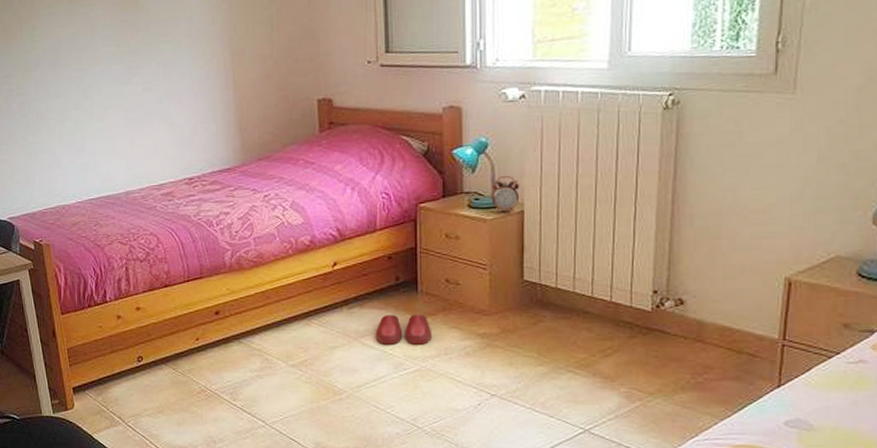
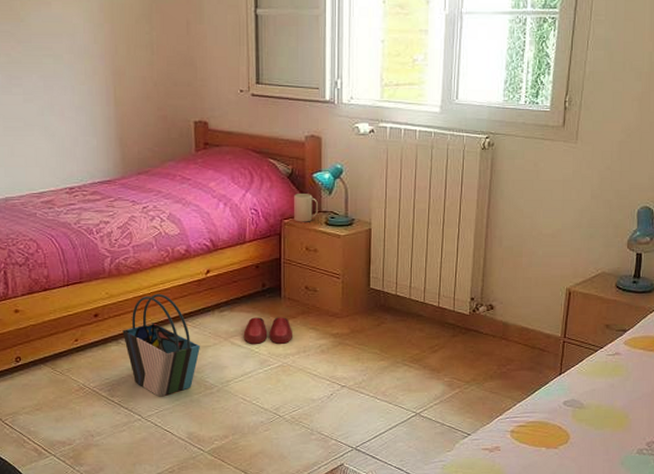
tote bag: none [244,288,328,402] -> present [122,293,201,397]
mug: none [429,173,459,206] -> present [293,194,318,222]
alarm clock: present [491,176,520,213] -> none [345,199,368,230]

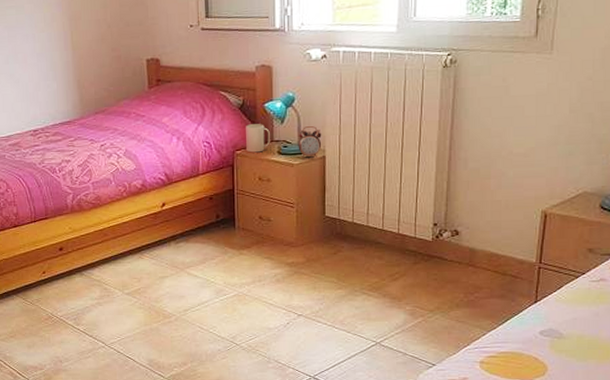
tote bag: present [122,293,201,397] -> none [85,227,159,325]
slippers: present [243,317,292,344] -> none [199,247,247,274]
alarm clock: none [345,199,368,230] -> present [298,126,322,158]

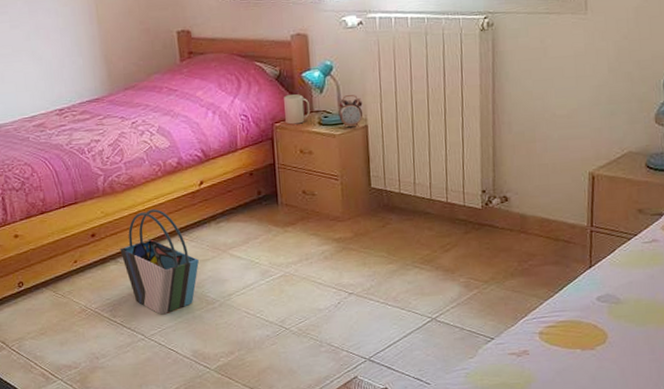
tote bag: none [85,227,159,325] -> present [120,208,200,315]

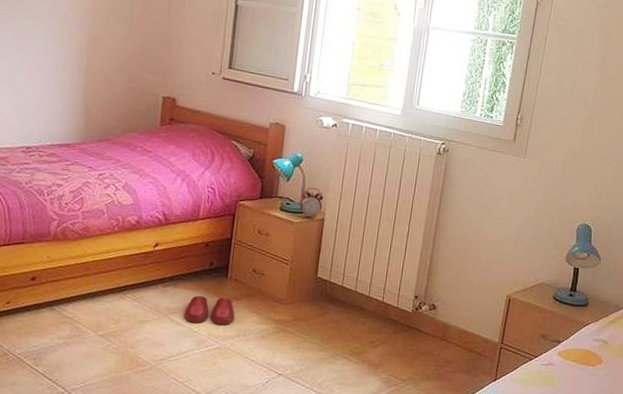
tote bag: present [120,208,200,315] -> none [58,262,139,370]
slippers: none [242,224,293,255] -> present [184,295,235,326]
mug: present [283,94,310,125] -> none [249,177,275,206]

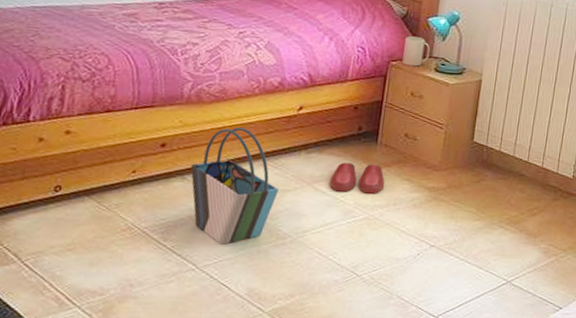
tote bag: none [58,262,139,370] -> present [190,126,280,245]
mug: none [249,177,275,206] -> present [401,36,430,67]
alarm clock: present [299,188,324,219] -> none [455,47,481,80]

